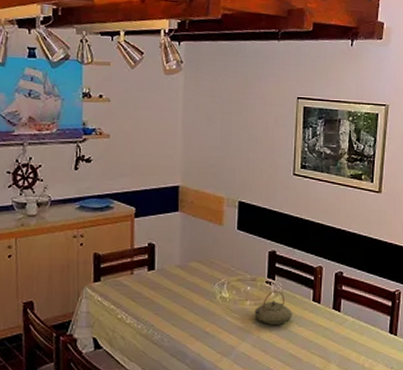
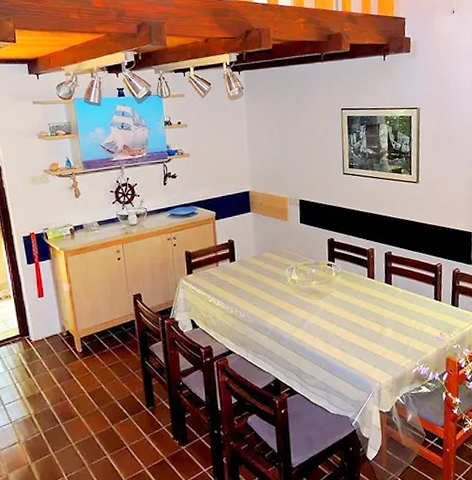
teapot: present [254,290,292,325] -> none [320,270,352,300]

